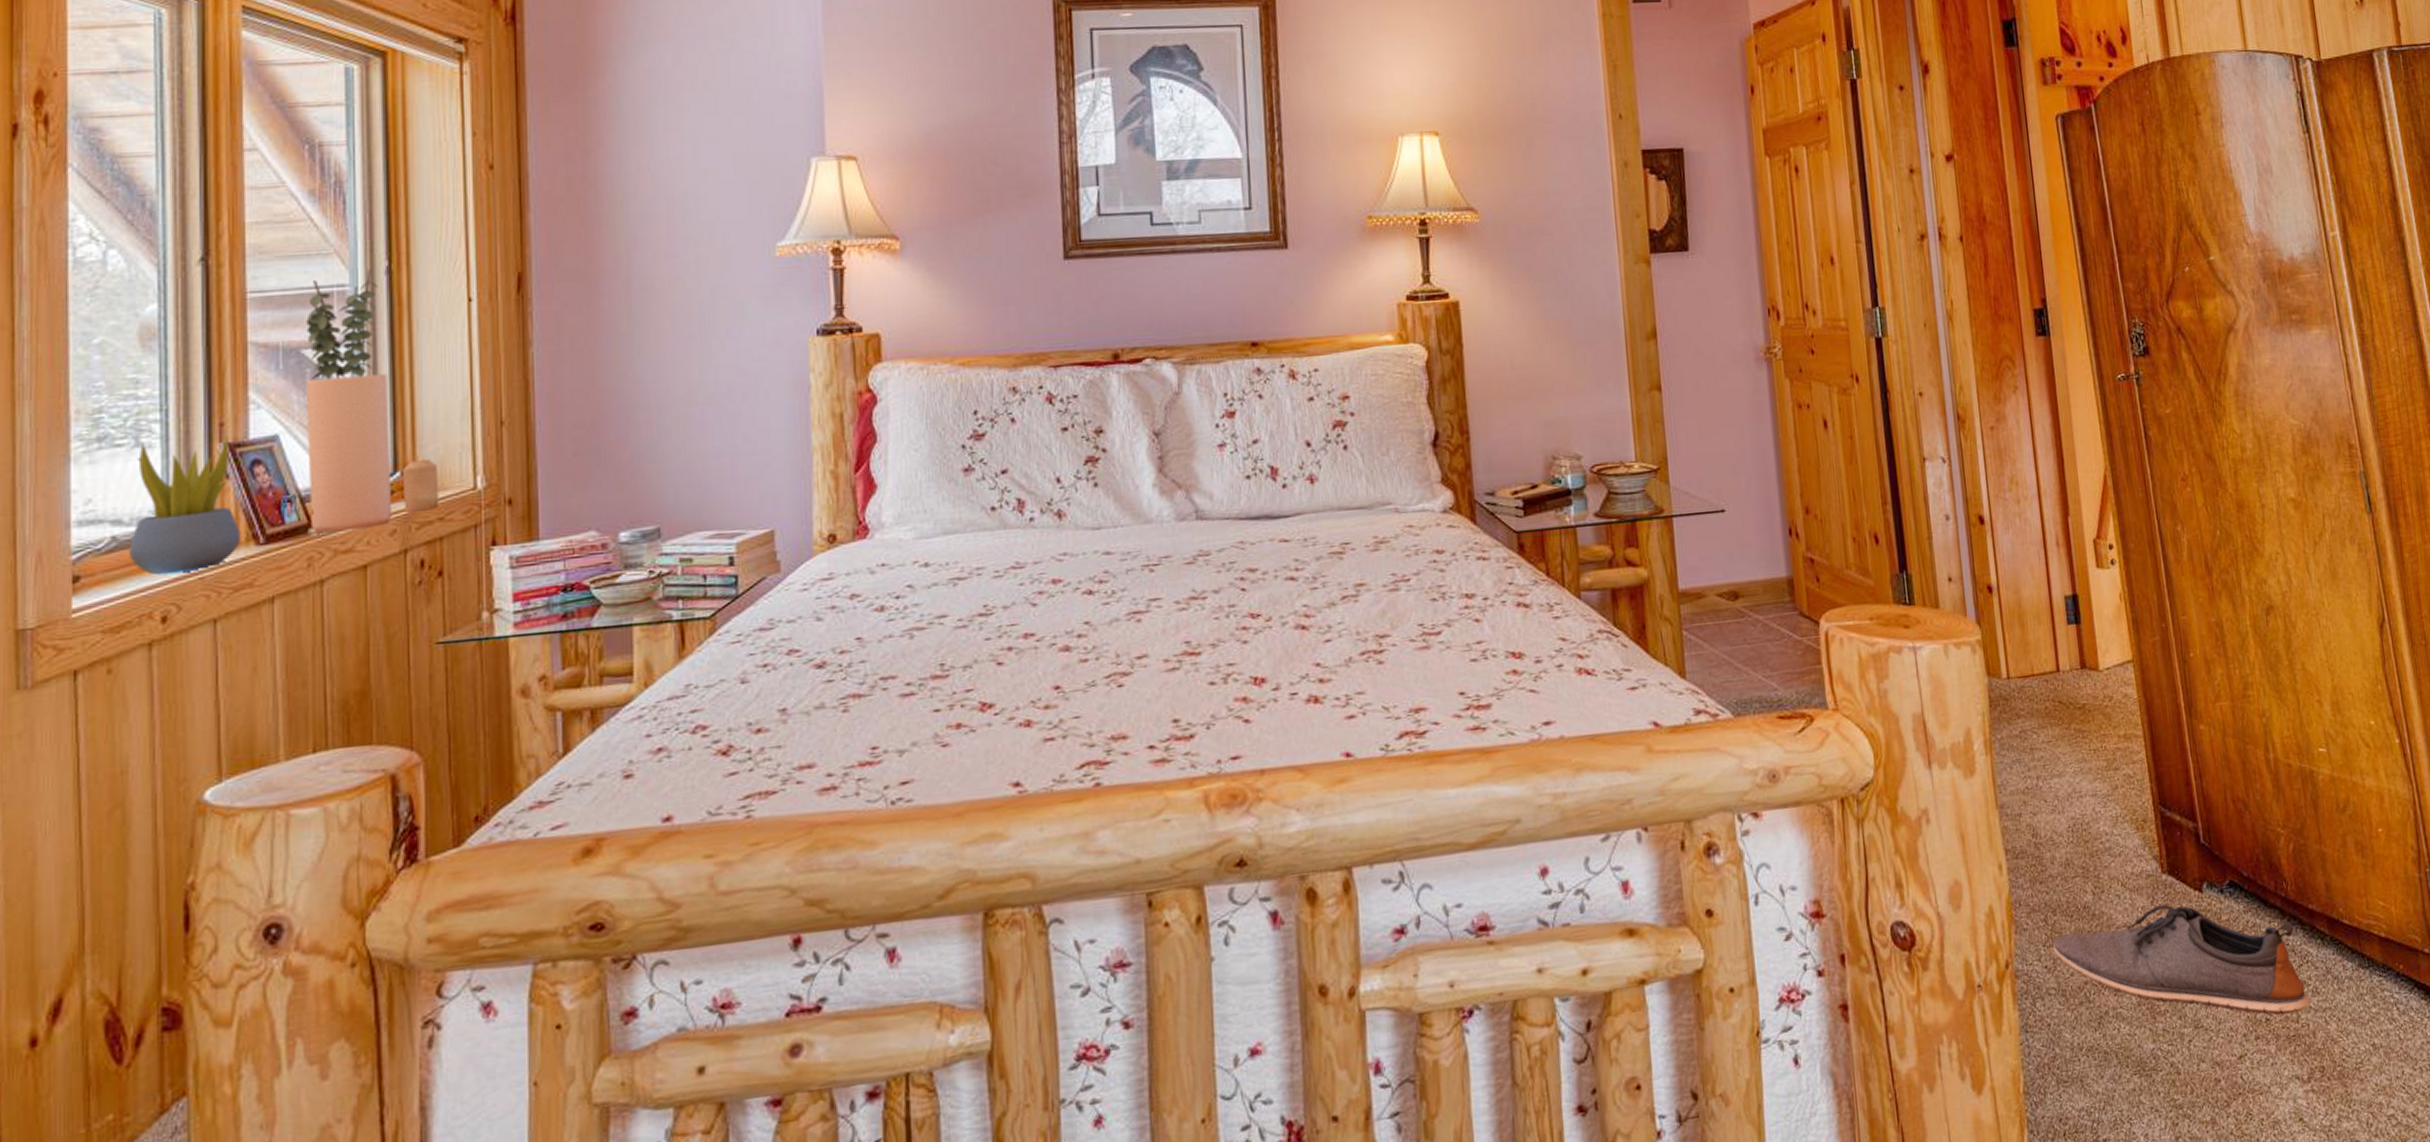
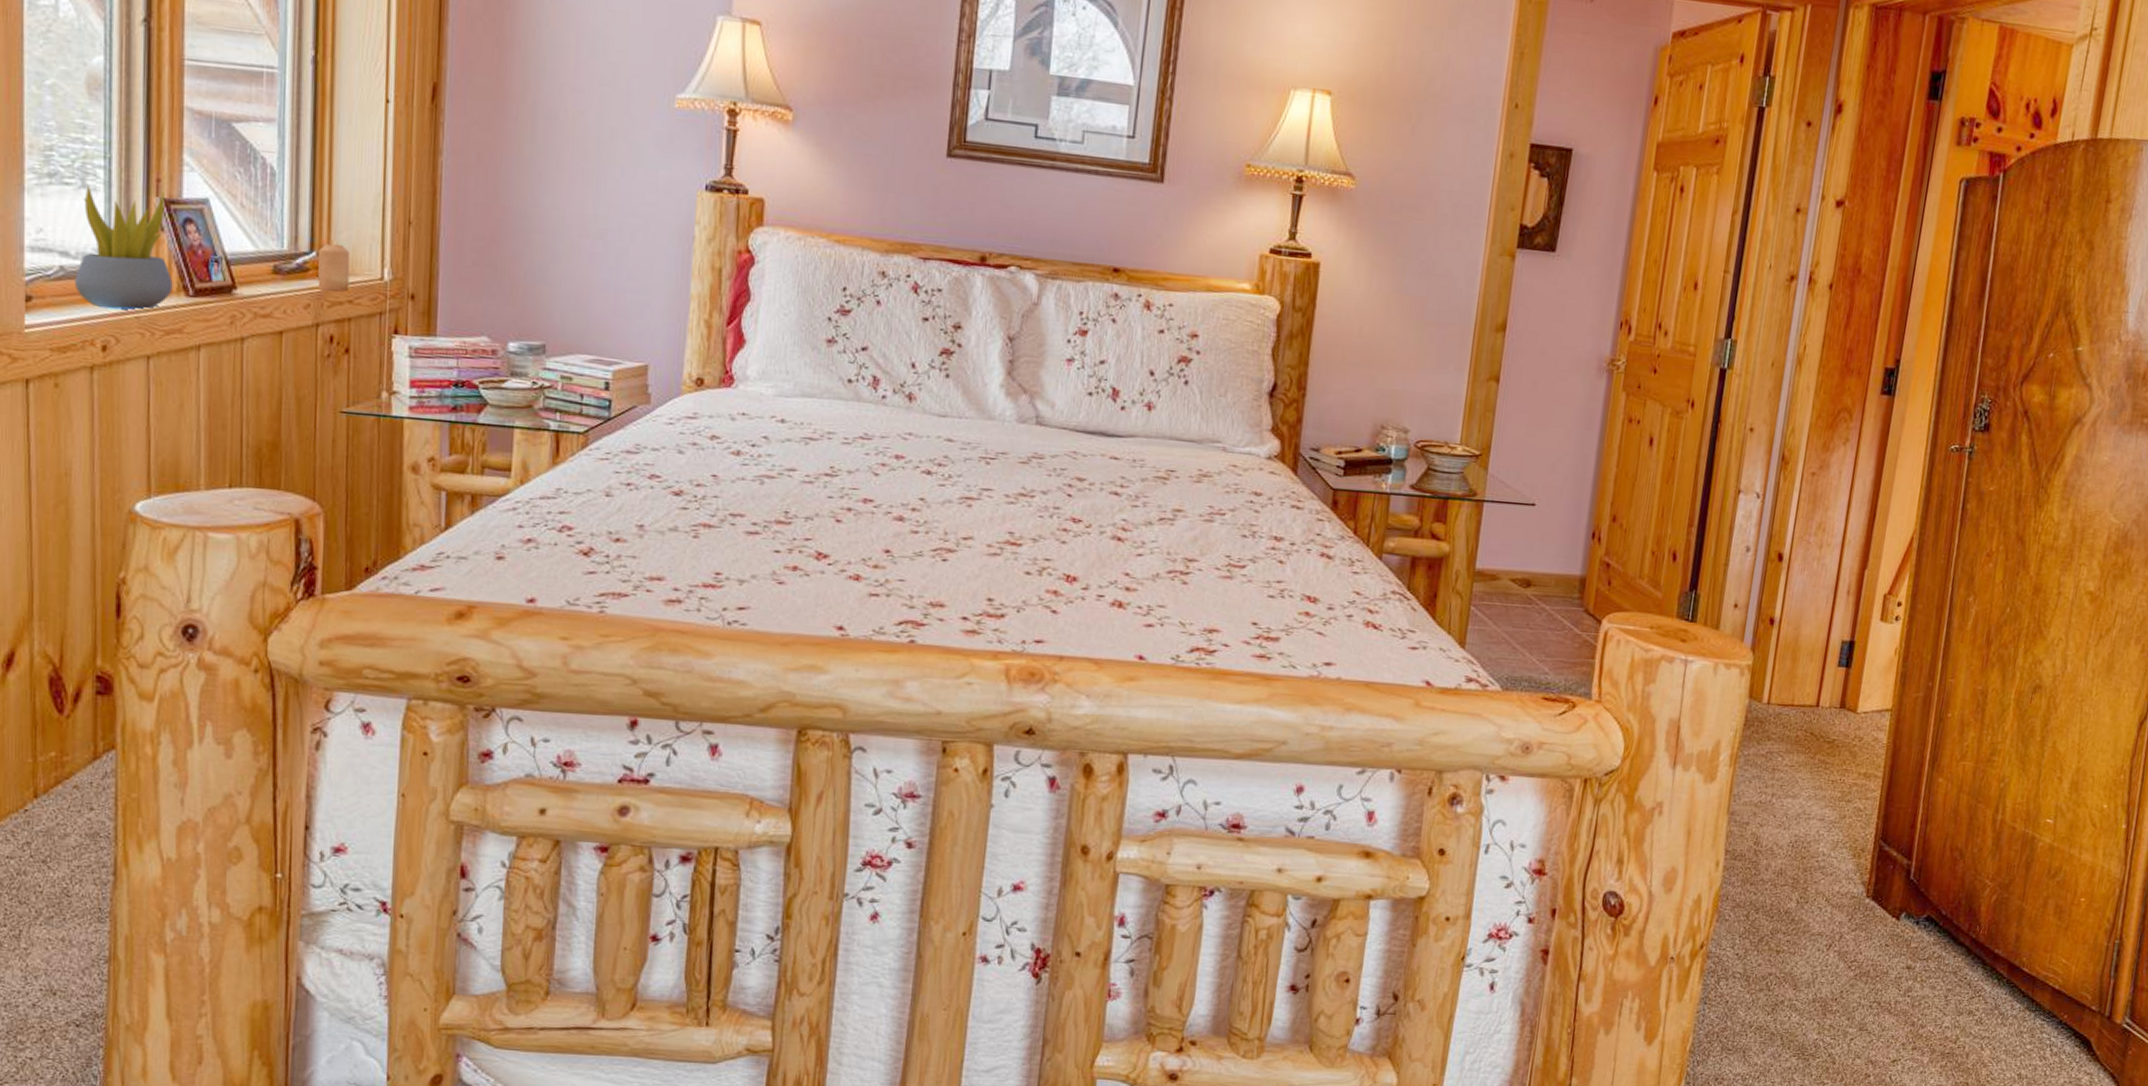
vase: present [305,269,393,534] -> none [234,55,310,299]
shoe: present [2053,904,2310,1022] -> none [1748,923,1975,1038]

